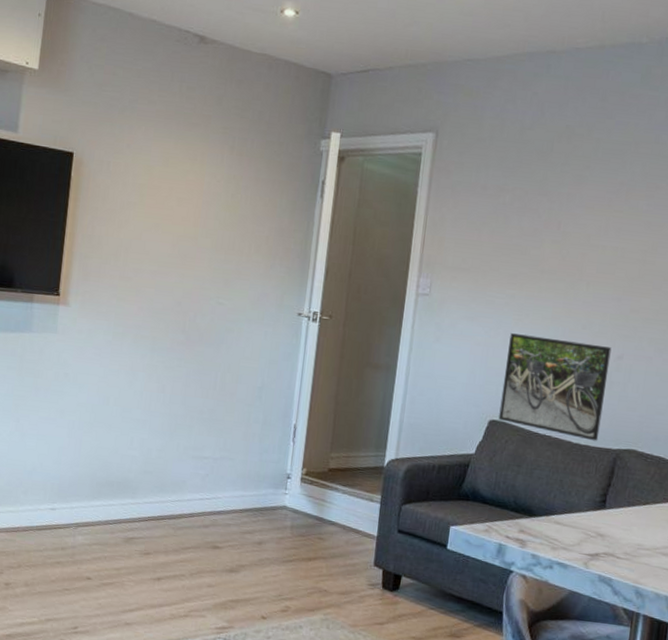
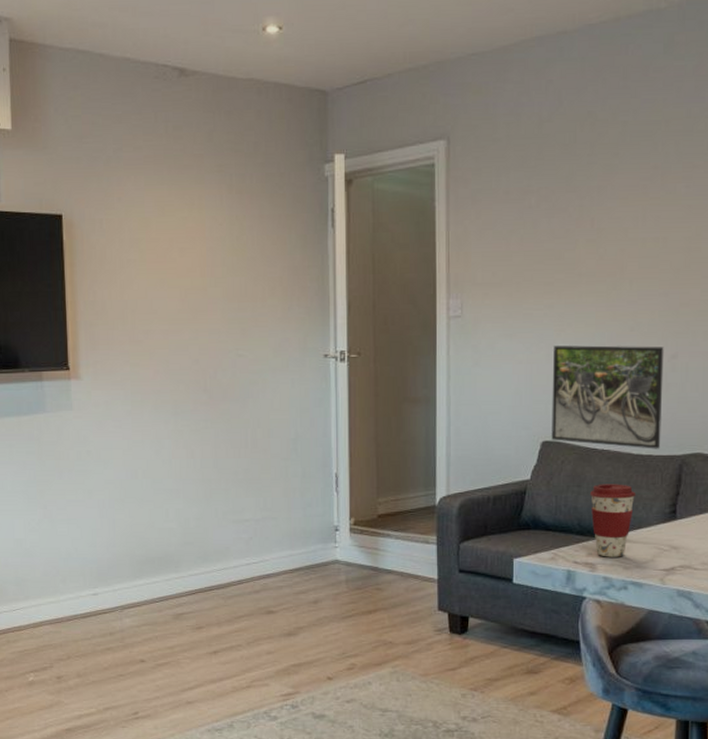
coffee cup: none [527,466,571,538] -> present [590,484,637,557]

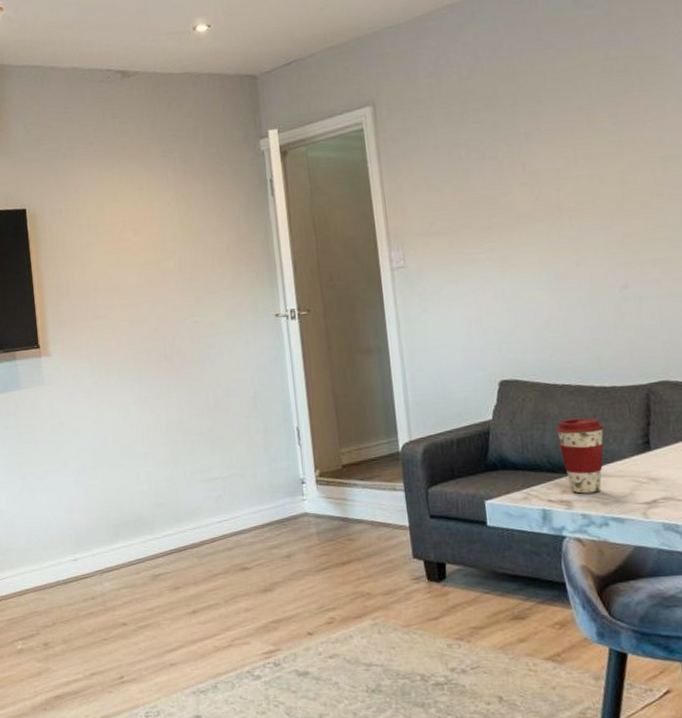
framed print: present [551,345,664,449] -> none [500,278,624,381]

